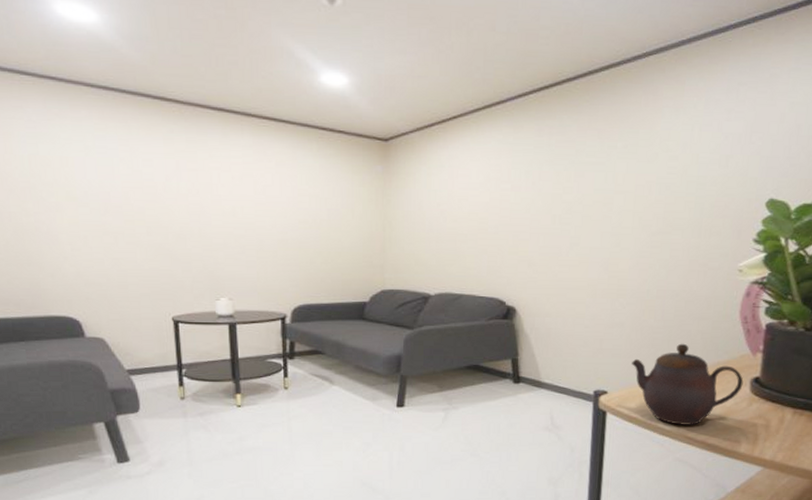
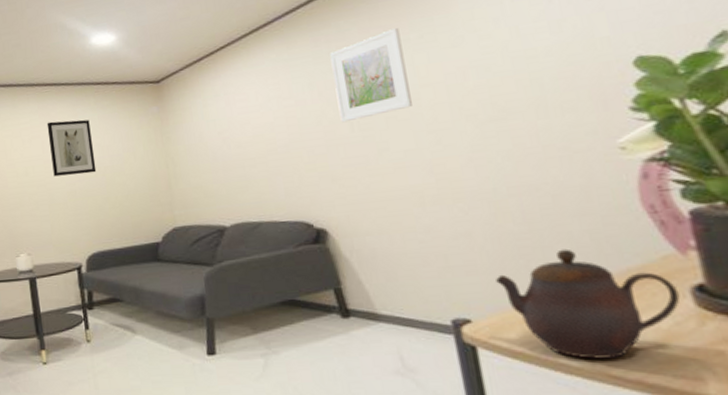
wall art: none [261,161,312,224] -> present [46,119,97,177]
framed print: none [546,133,611,214] -> present [330,27,412,123]

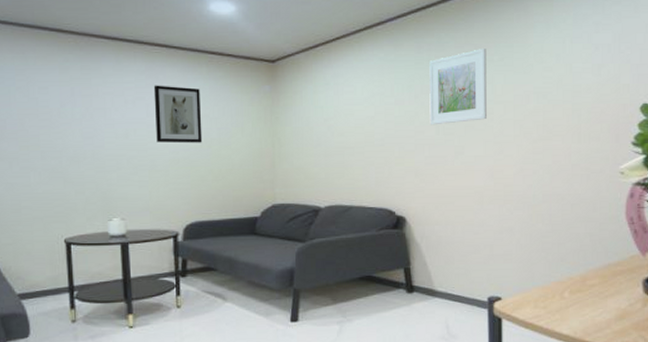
teapot: present [496,248,681,359] -> none [524,246,636,329]

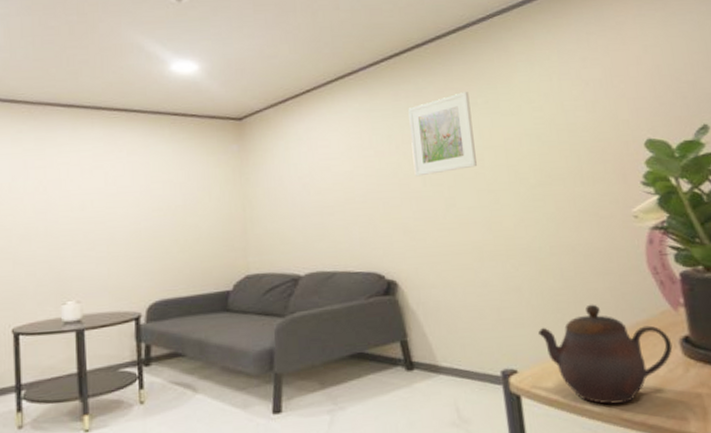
wall art: present [153,85,203,144] -> none [112,151,166,213]
teapot: none [524,246,636,329] -> present [538,304,673,405]

